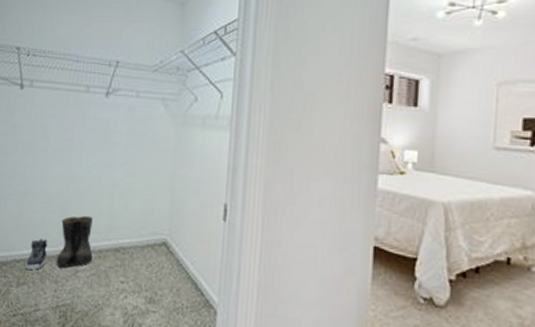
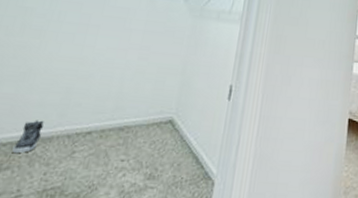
boots: present [56,215,93,268] -> none [50,96,99,150]

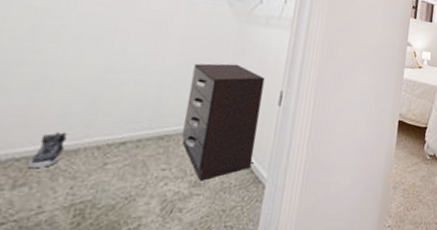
dresser: none [140,57,216,174] -> present [182,63,265,181]

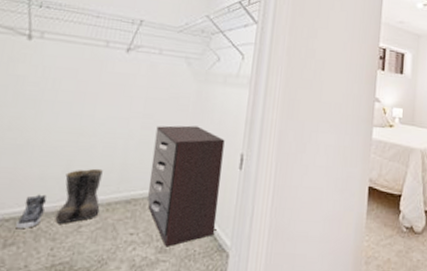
boots: none [76,105,134,162] -> present [55,168,103,224]

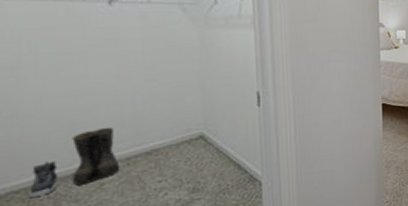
dresser: present [147,125,225,247] -> none [162,71,244,187]

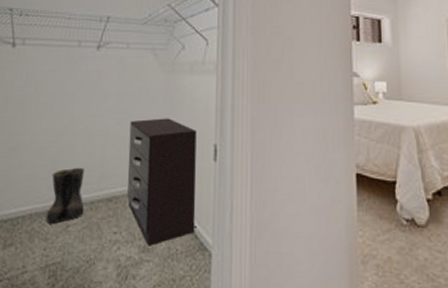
sneaker: present [29,161,58,197] -> none [13,195,38,229]
dresser: none [162,71,244,187] -> present [127,118,197,246]

